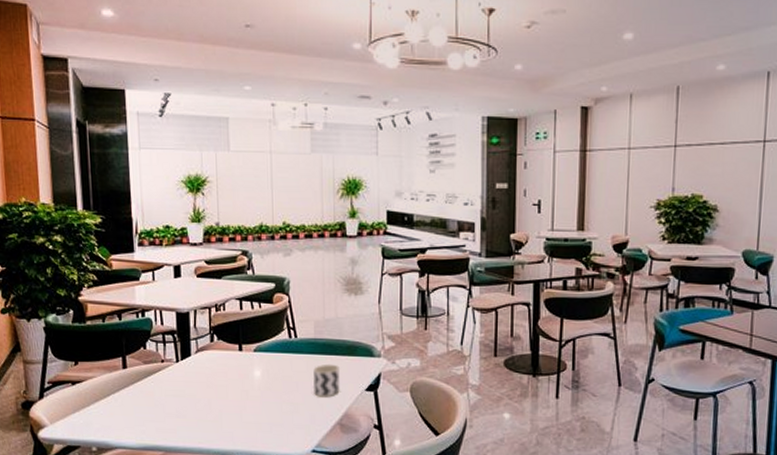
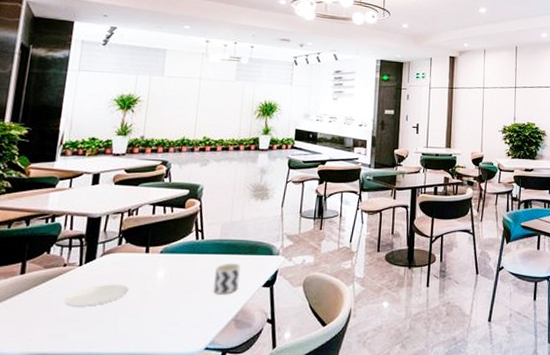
plate: none [168,382,228,403] -> present [64,284,129,307]

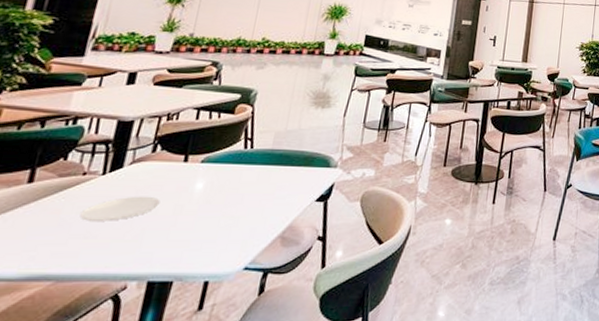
cup: present [212,263,241,295] -> none [259,174,293,209]

